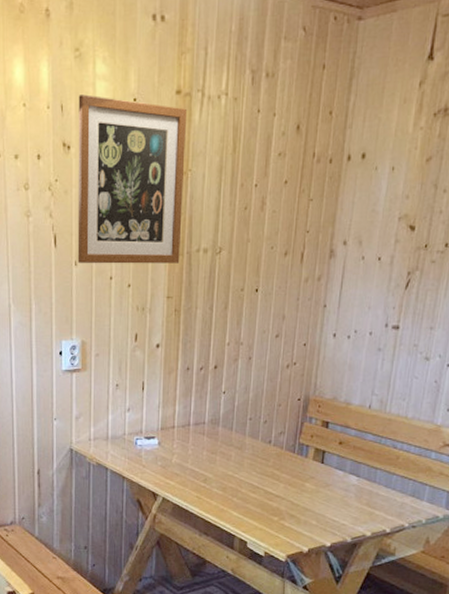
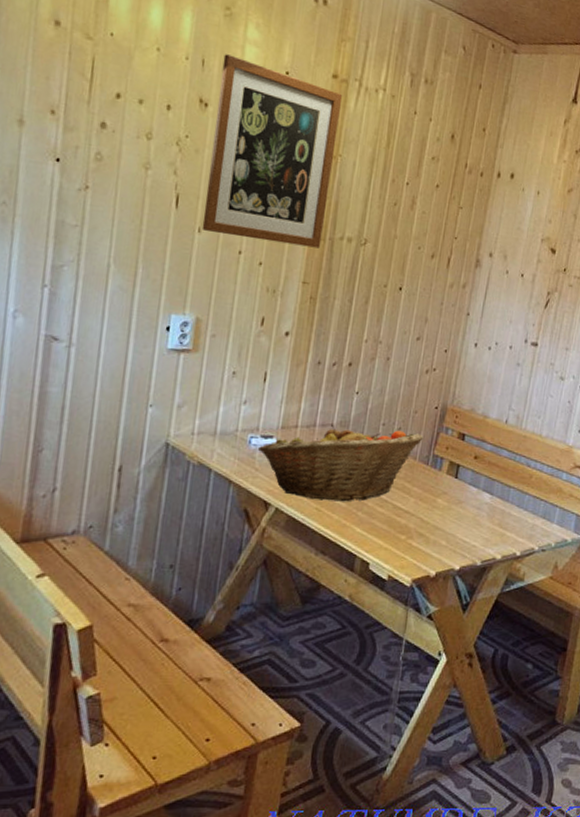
fruit basket: none [144,422,289,490] -> present [258,424,424,502]

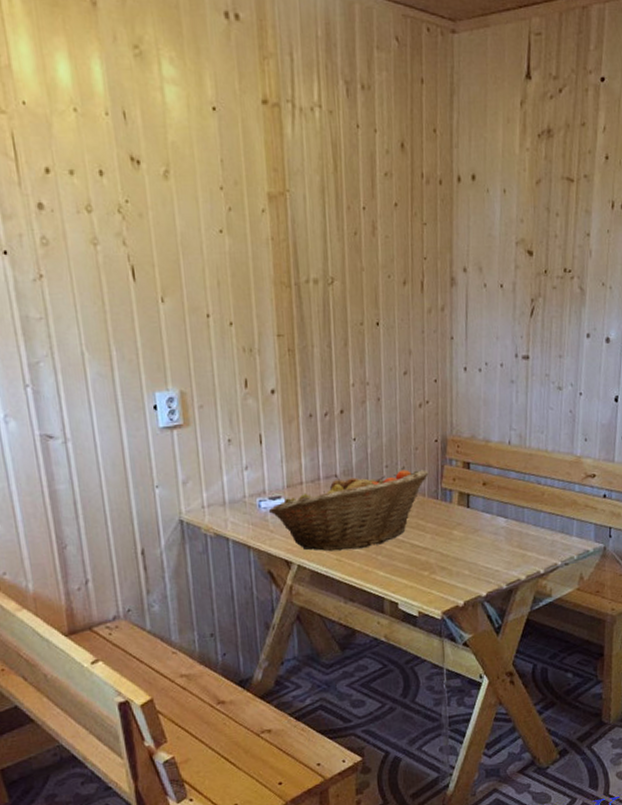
wall art: present [201,54,343,249] -> none [144,100,288,300]

